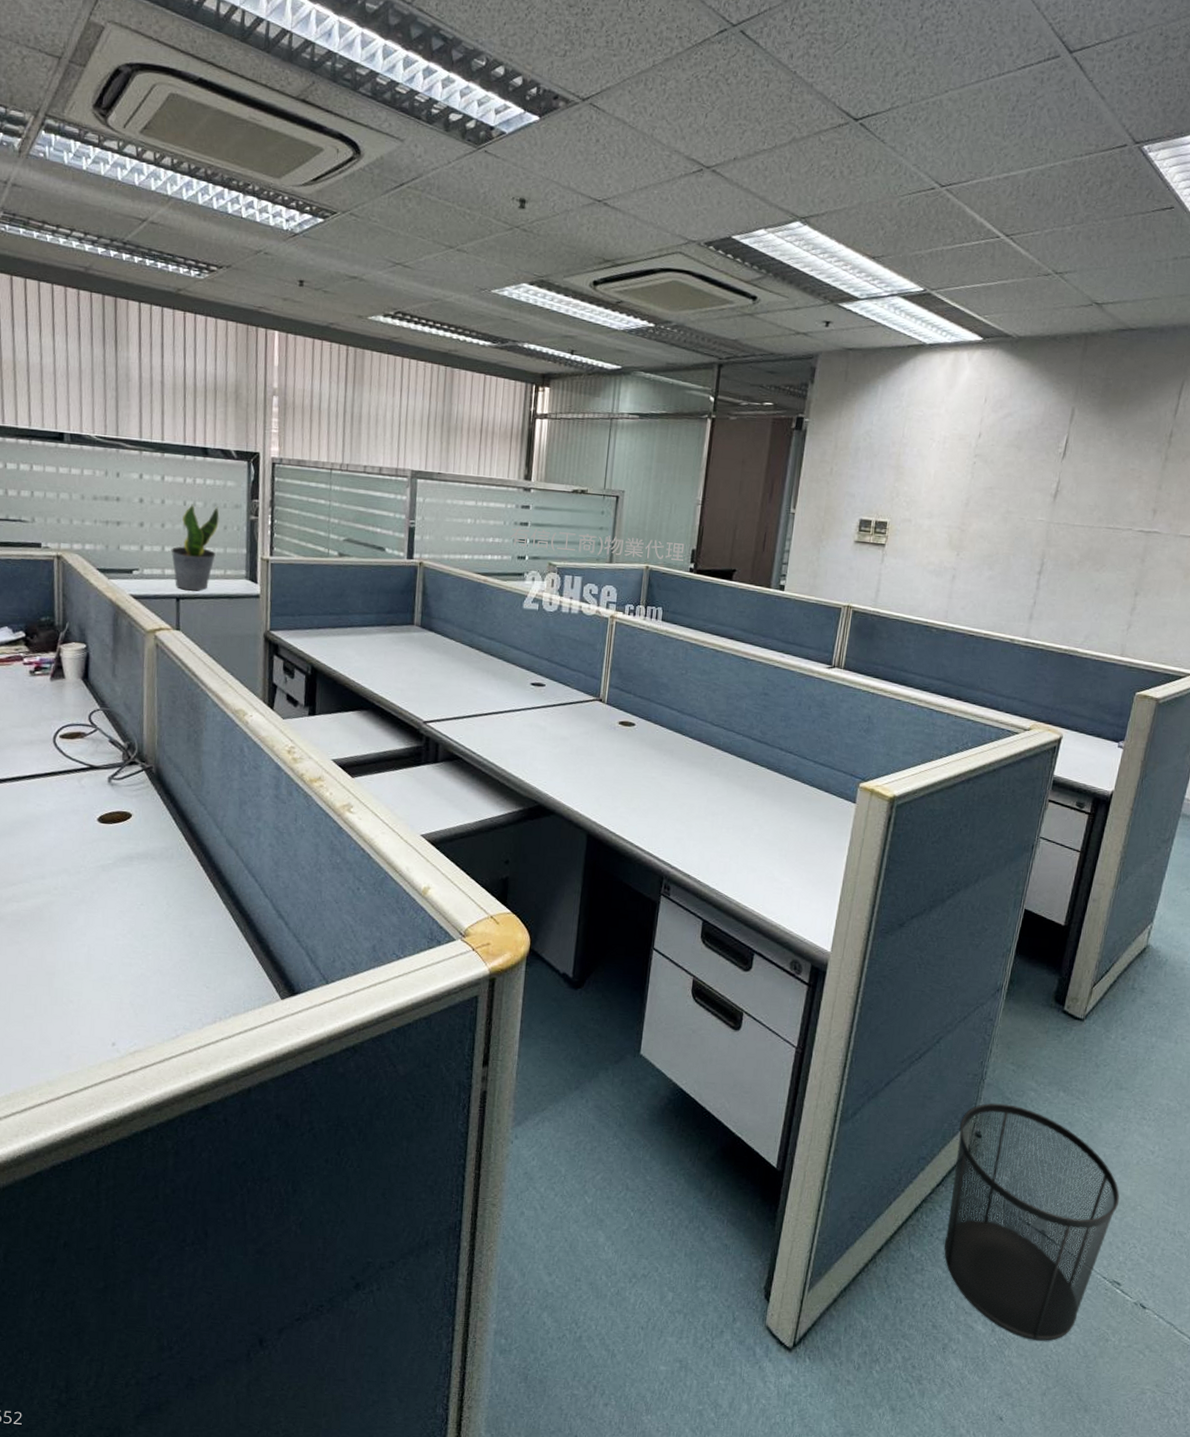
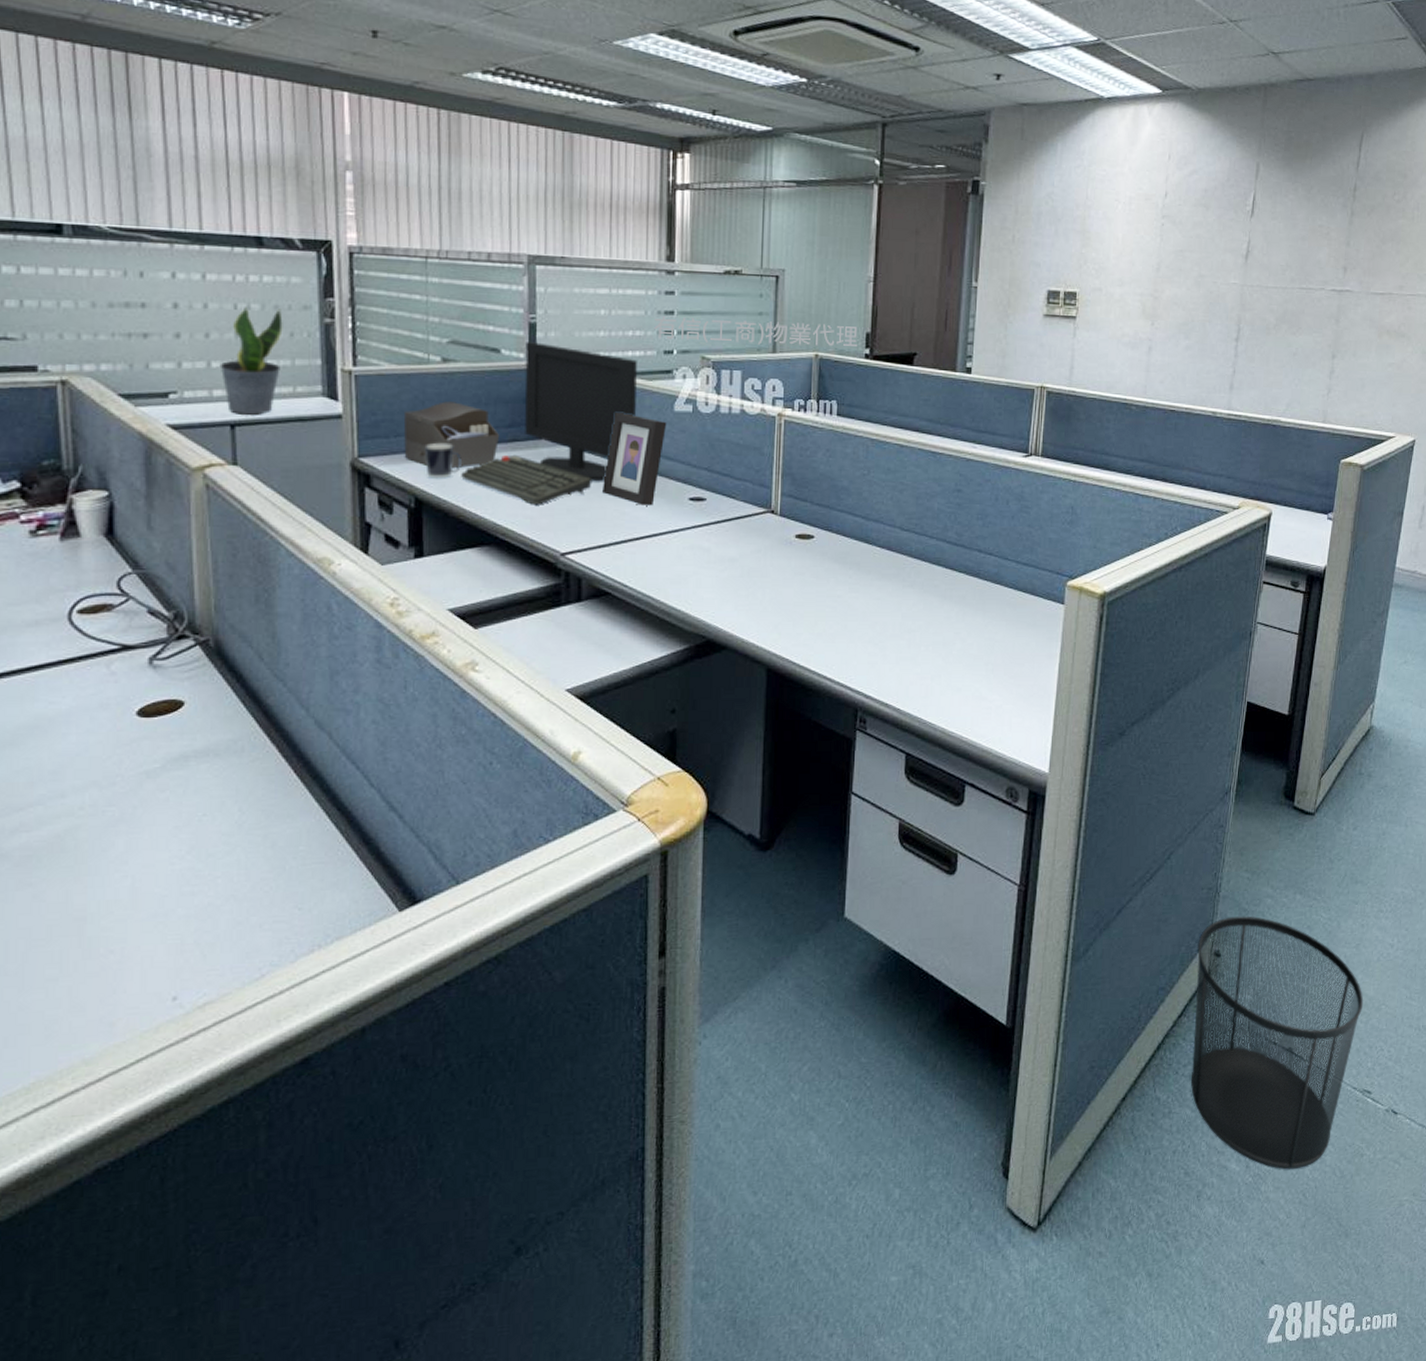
sewing box: none [305,589,381,645] -> present [403,401,500,469]
mug: none [321,623,350,653] -> present [424,443,462,479]
computer keyboard: none [348,636,453,680] -> present [461,454,592,505]
monitor: none [399,543,495,664] -> present [523,342,637,482]
picture frame: none [460,607,517,687] -> present [602,413,667,506]

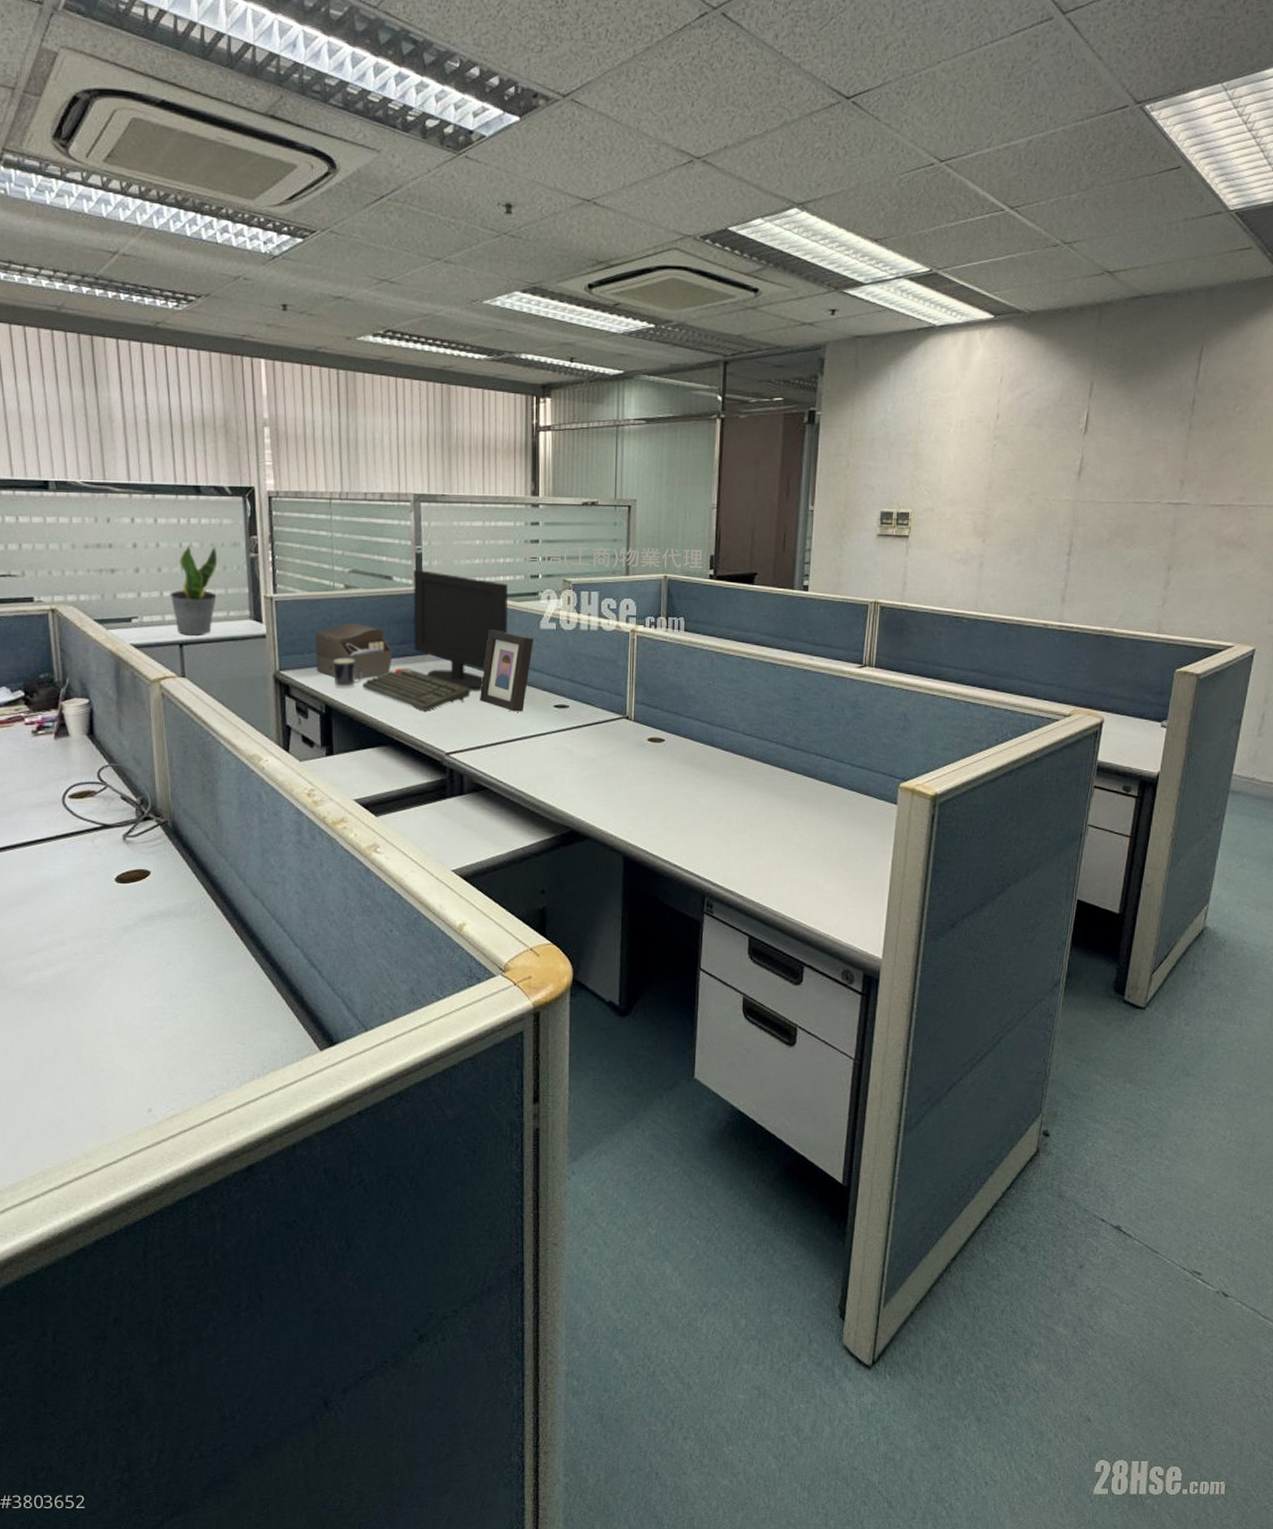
waste bin: present [1191,916,1364,1169] -> none [1019,1100,1194,1338]

